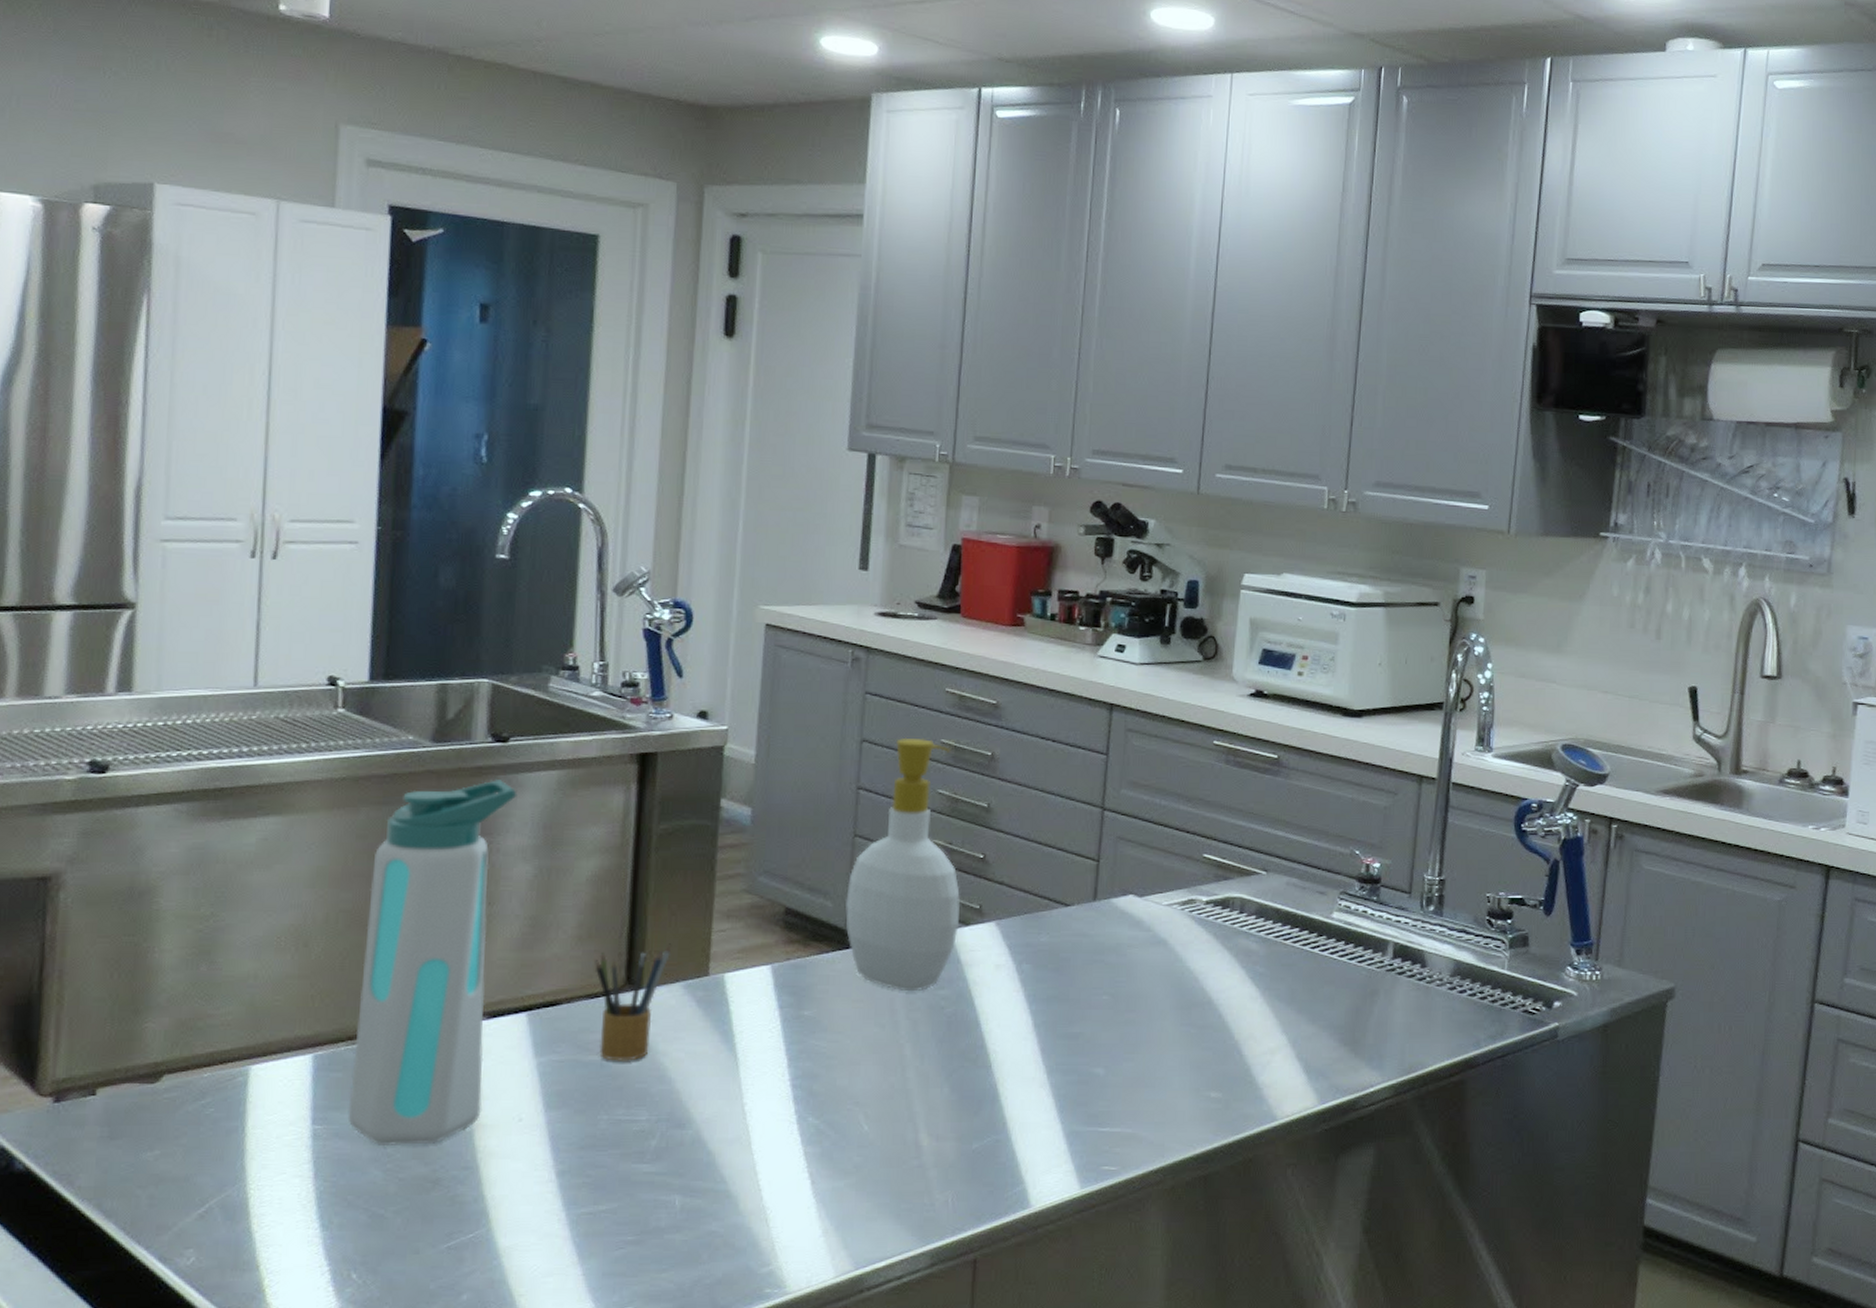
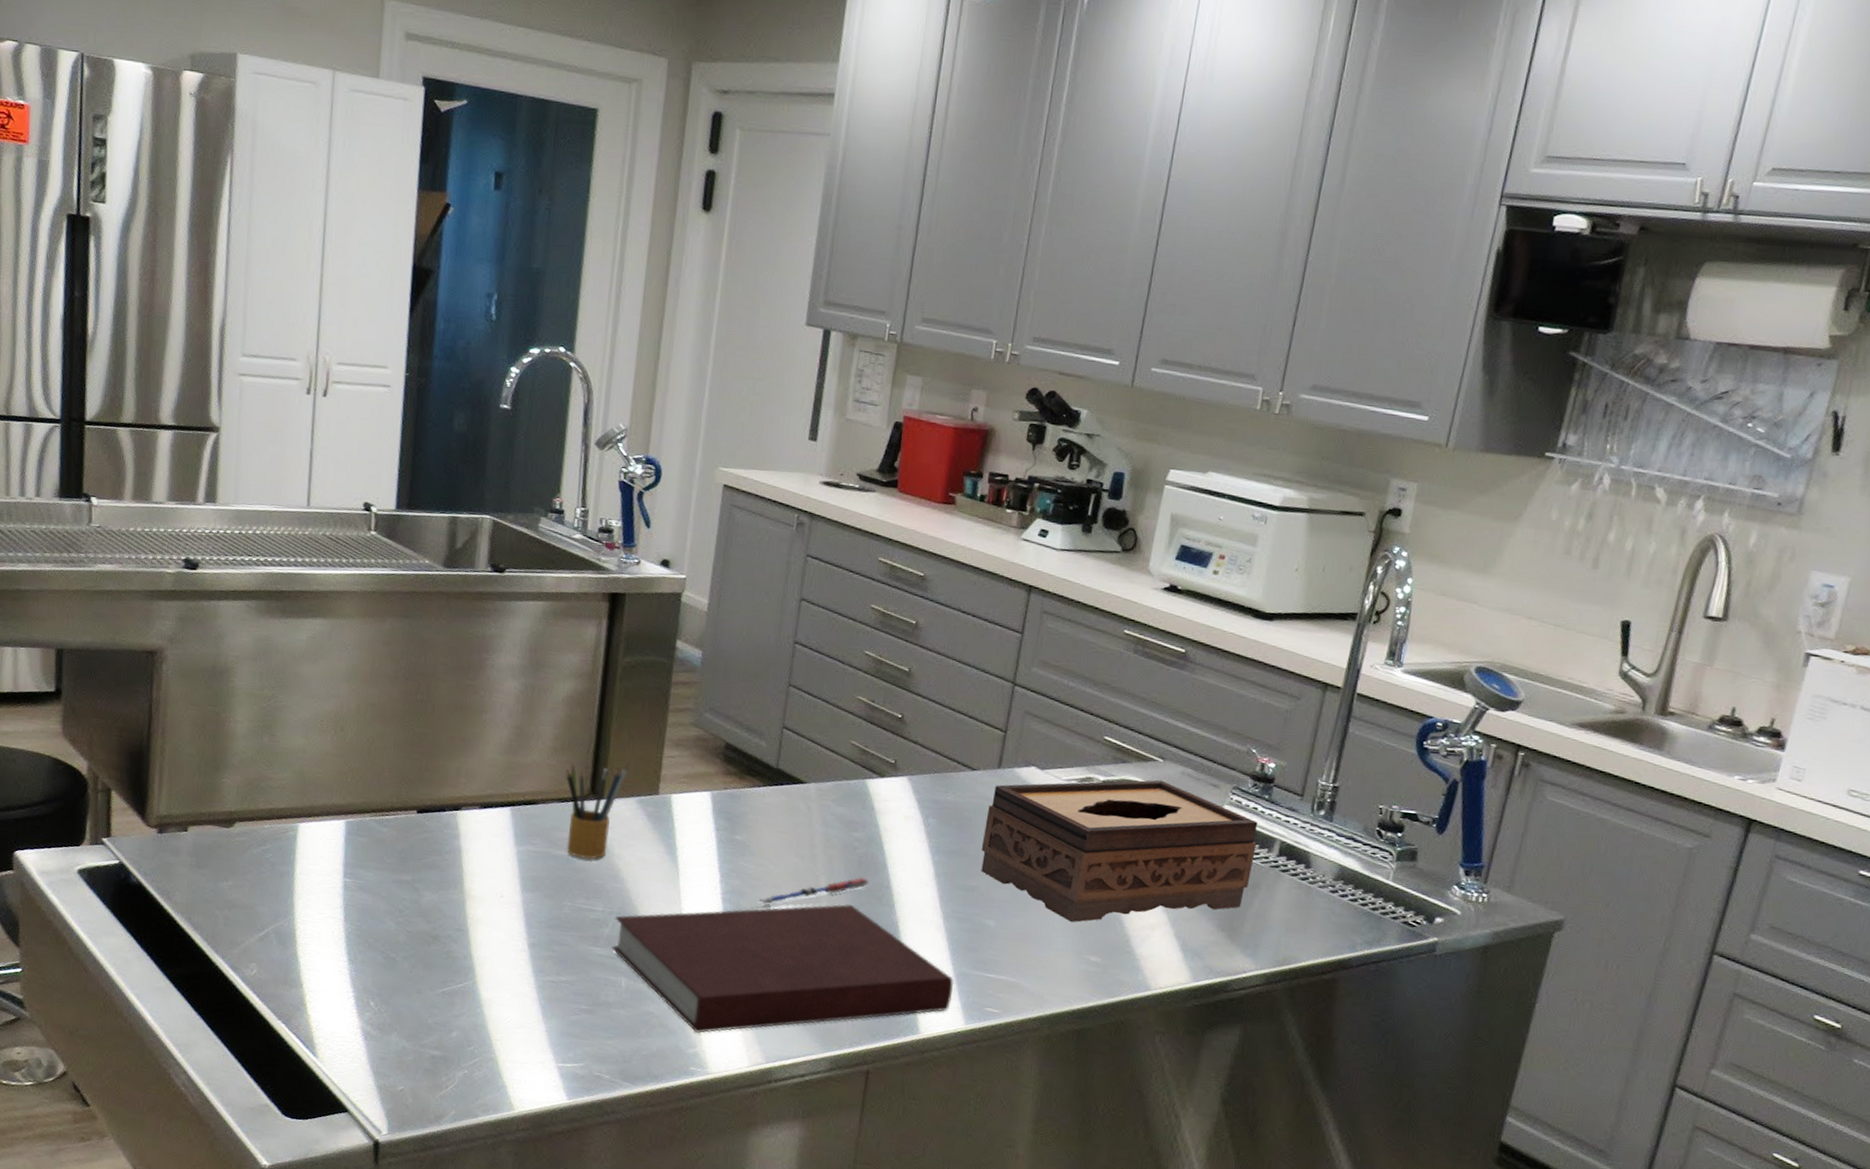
water bottle: present [347,779,518,1147] -> none [370,604,510,907]
notebook: none [660,1071,1065,1247] -> present [611,904,955,1033]
pen: none [835,1039,961,1086] -> present [759,876,869,905]
soap bottle: present [845,737,961,992] -> none [776,600,880,831]
tissue box: none [1082,893,1370,1059] -> present [981,780,1258,923]

